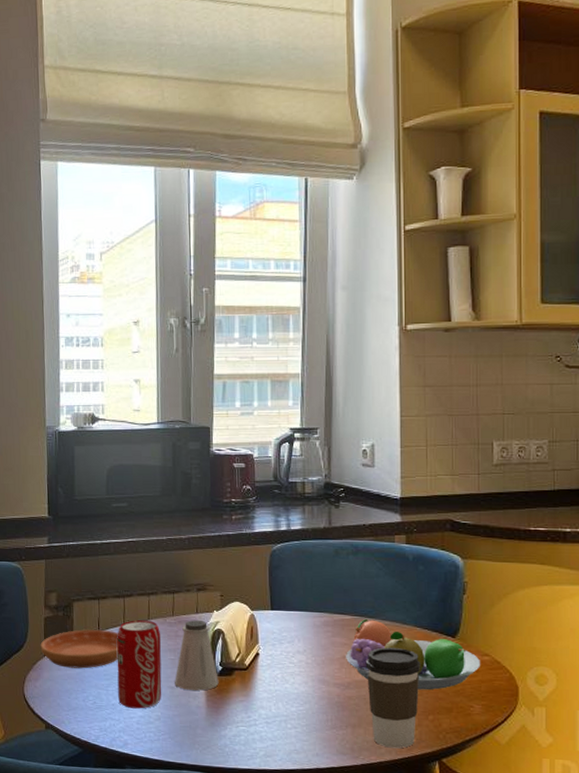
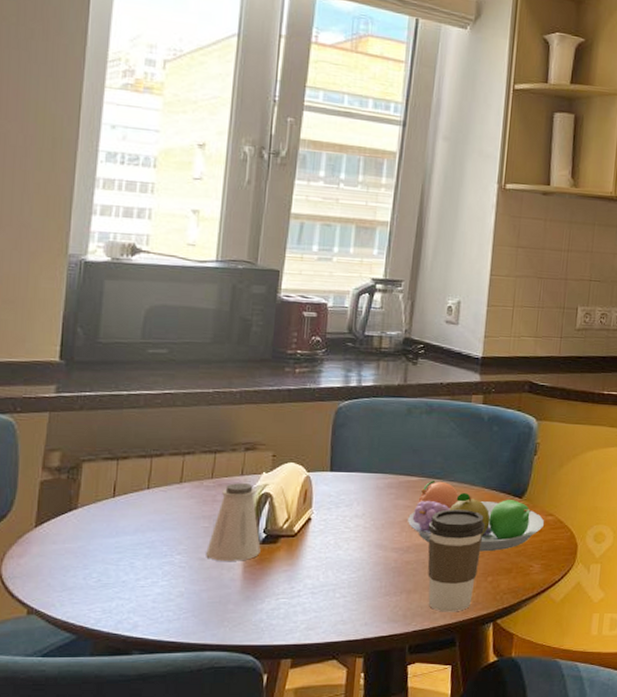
saucer: present [40,629,119,669] -> none [30,495,139,541]
beverage can: present [117,620,162,709] -> none [131,483,195,585]

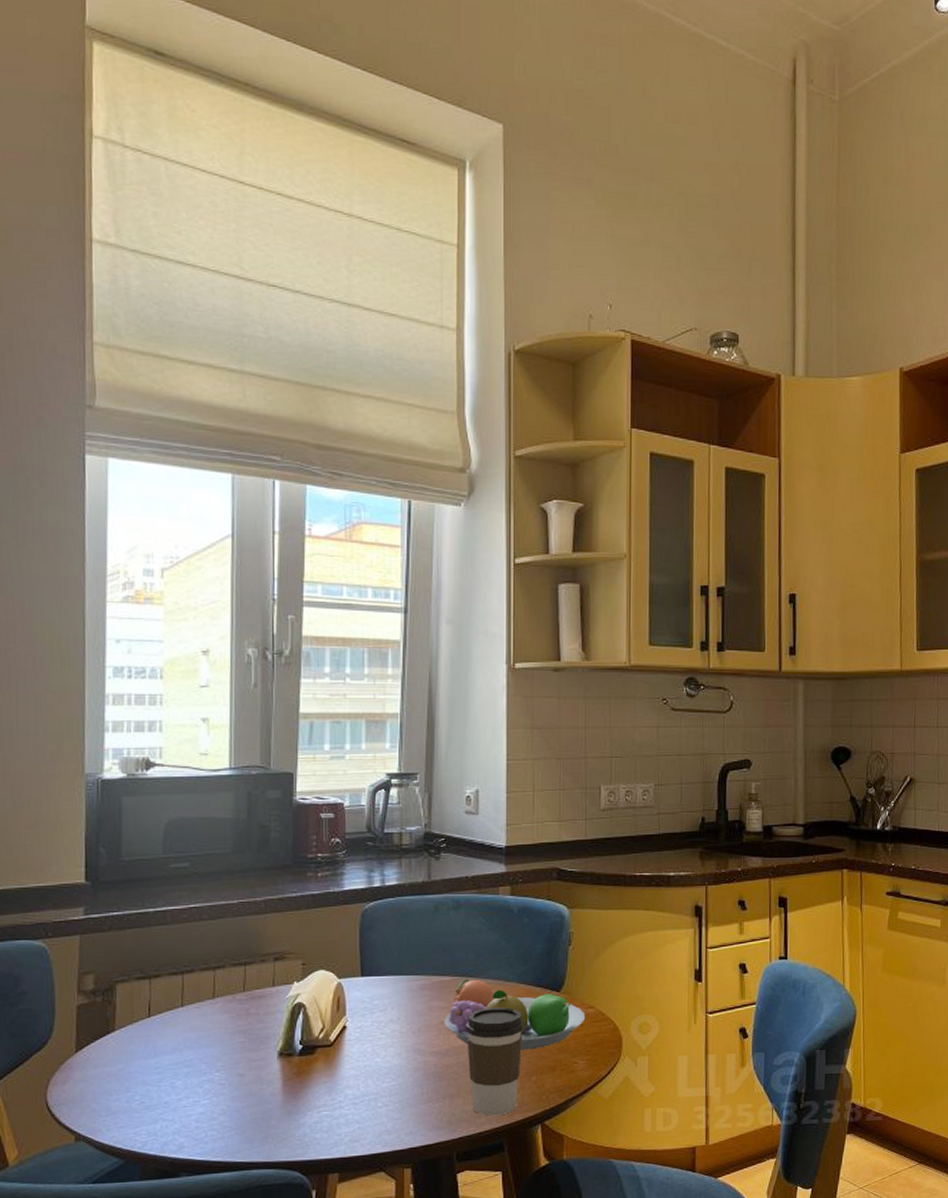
saltshaker: present [206,482,261,561] -> none [244,993,298,1076]

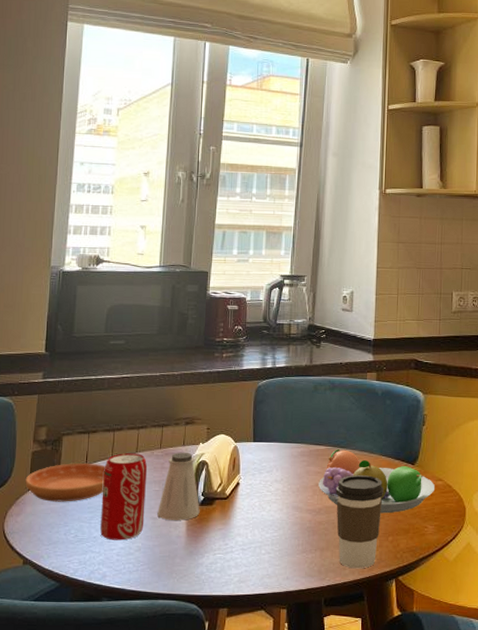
saucer: none [70,1015,175,1064] -> present [25,463,105,502]
beverage can: none [172,999,229,1105] -> present [100,453,148,541]
saltshaker: none [244,993,298,1076] -> present [157,452,200,520]

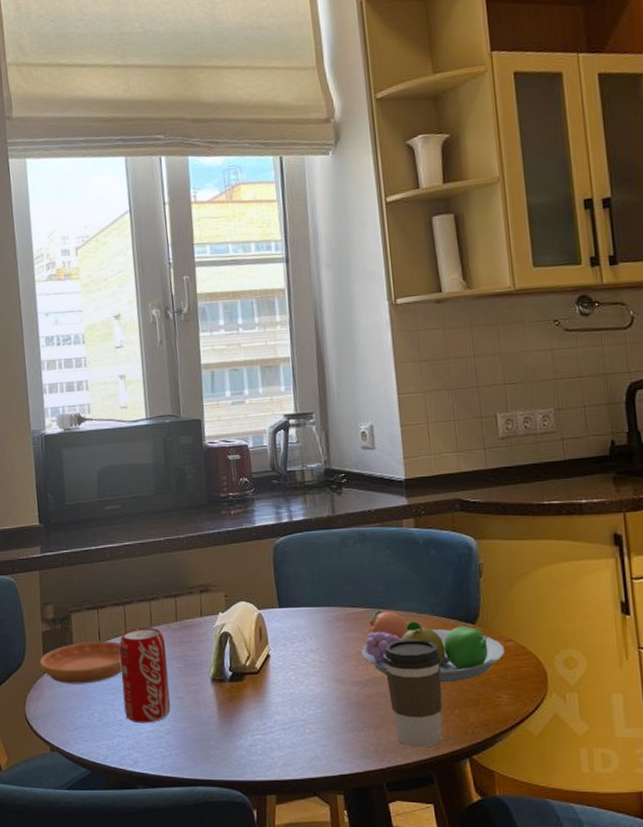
saltshaker: present [157,452,200,520] -> none [183,623,230,699]

